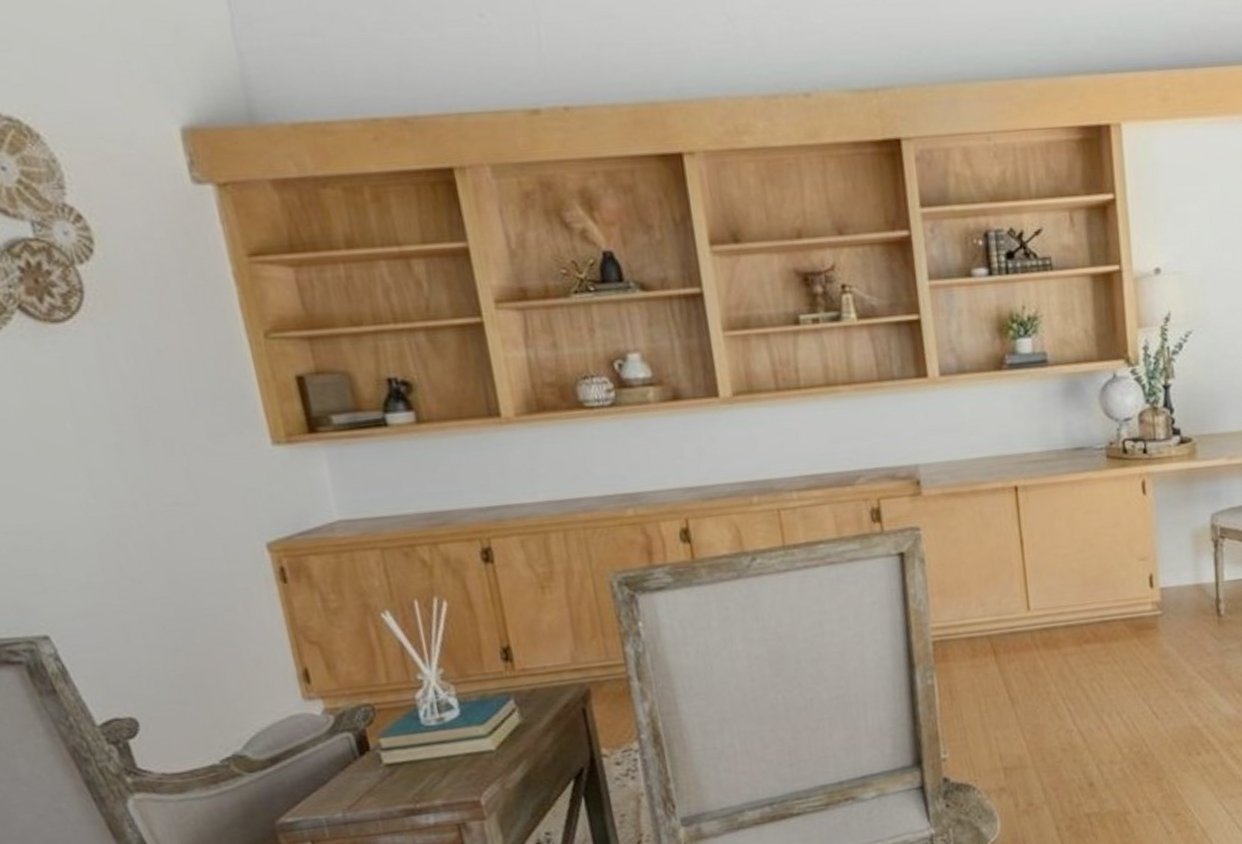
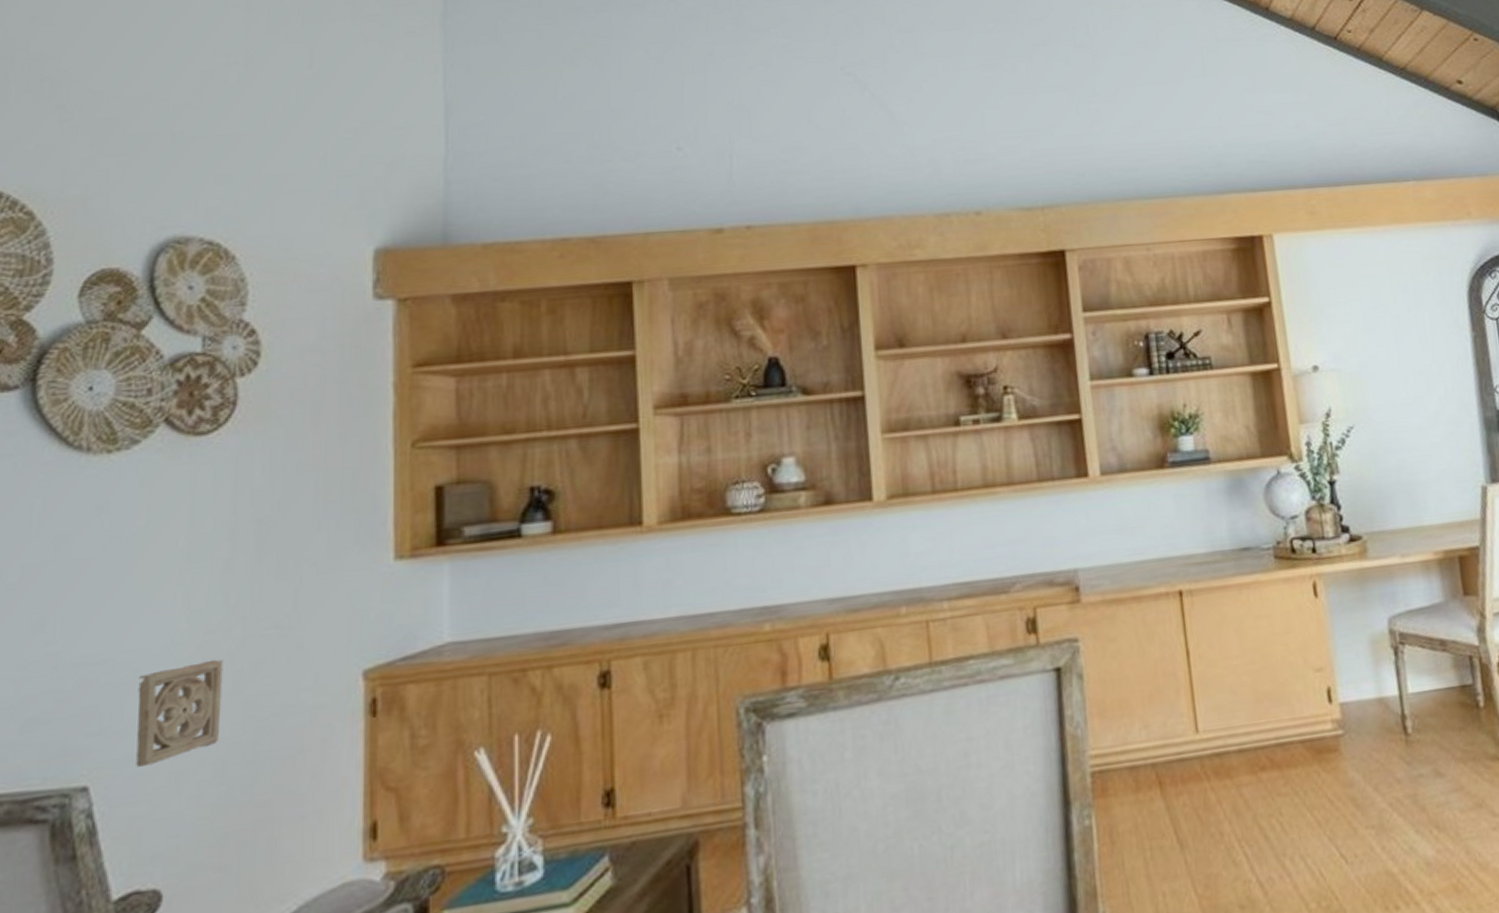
wall ornament: none [65,531,152,621] -> present [136,659,223,767]

